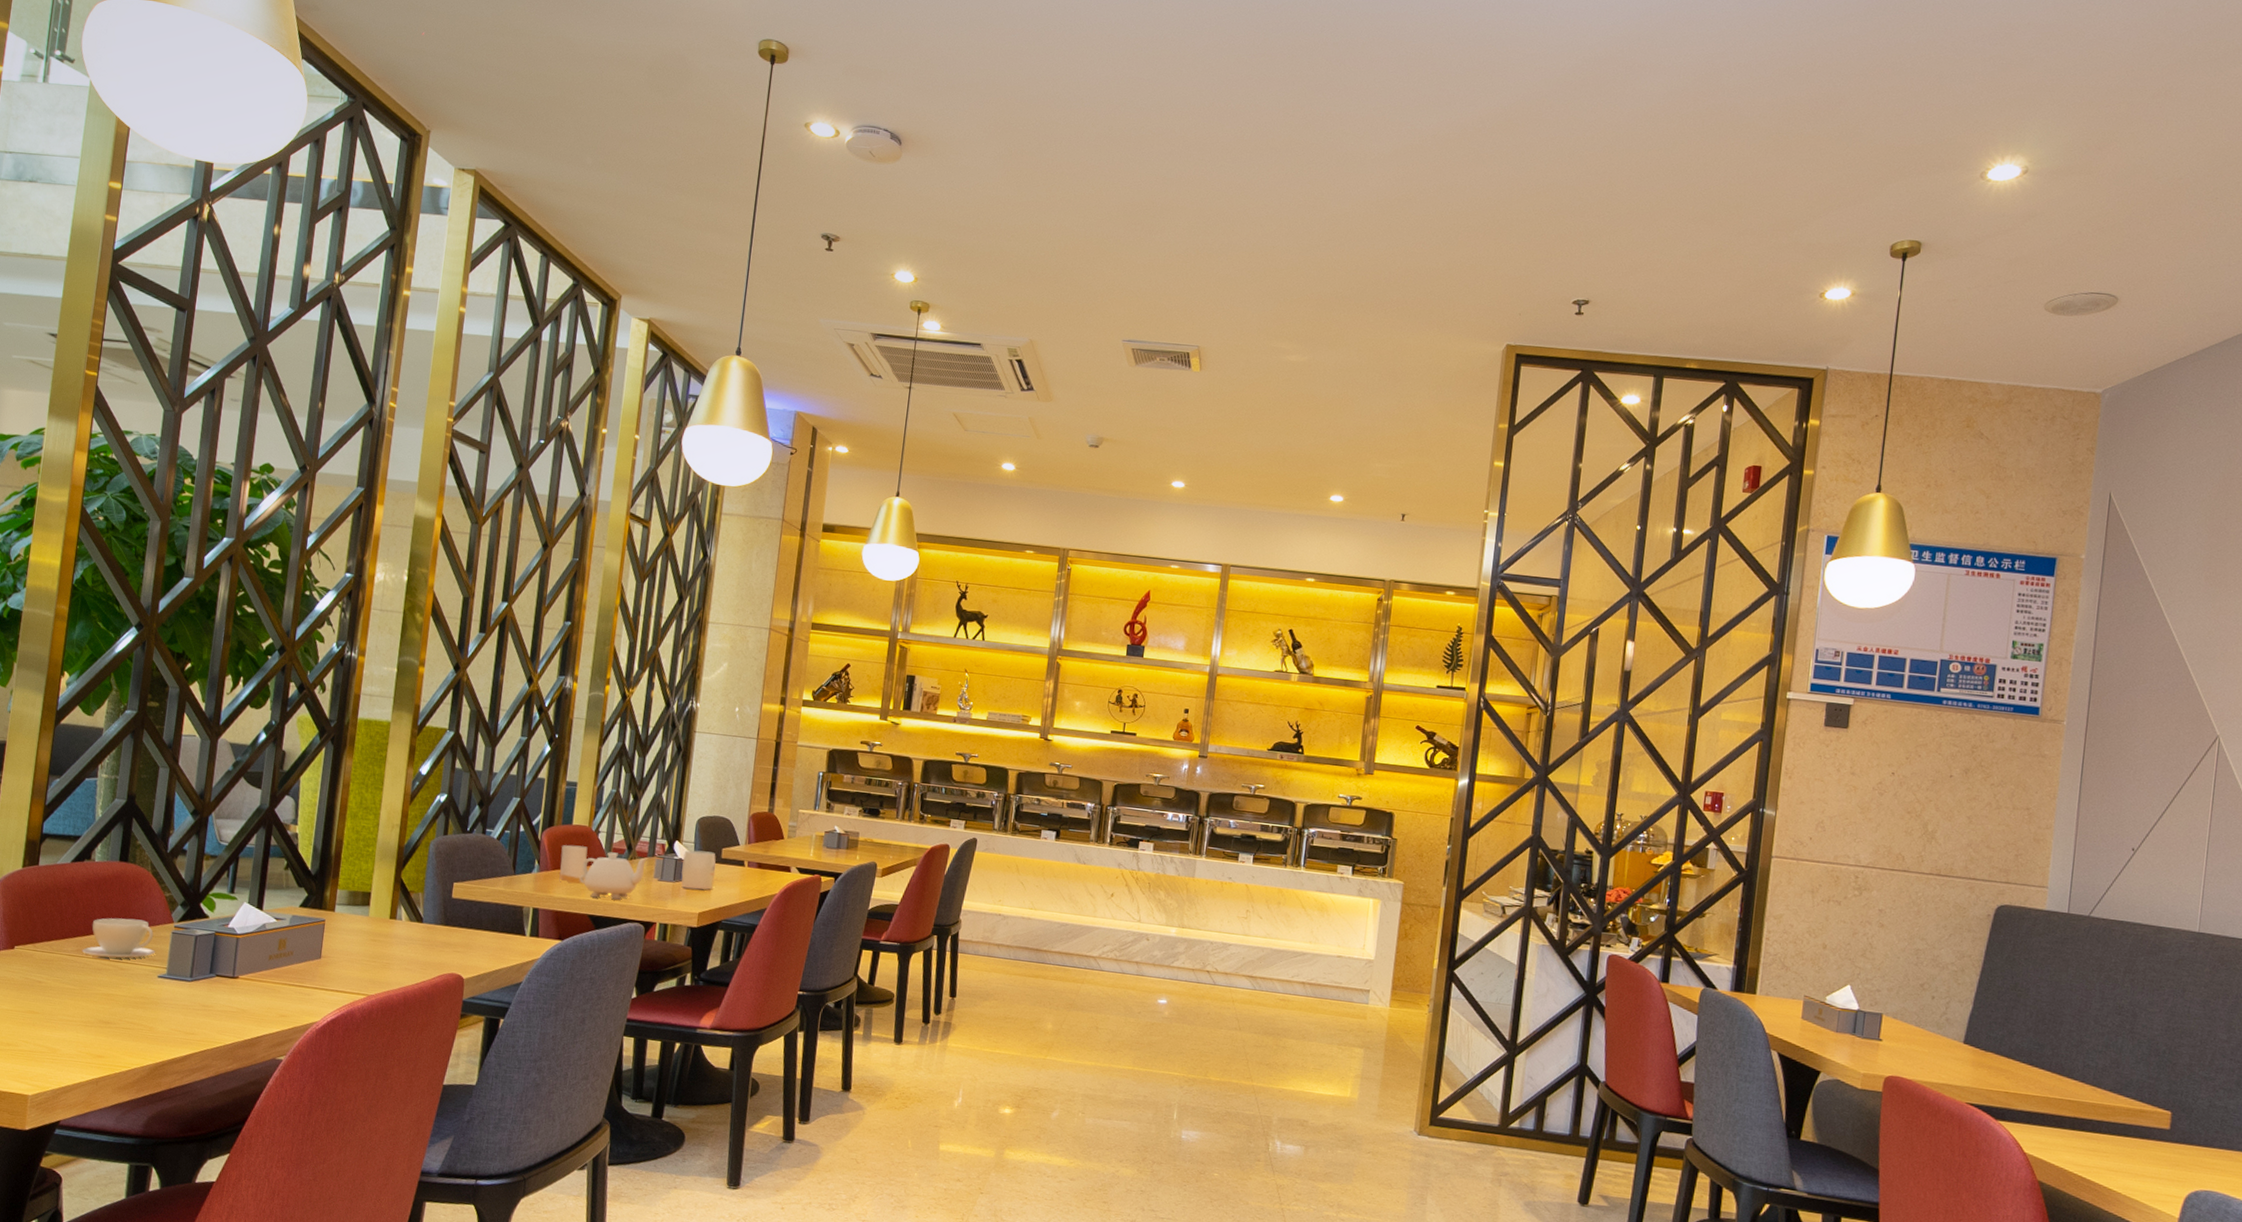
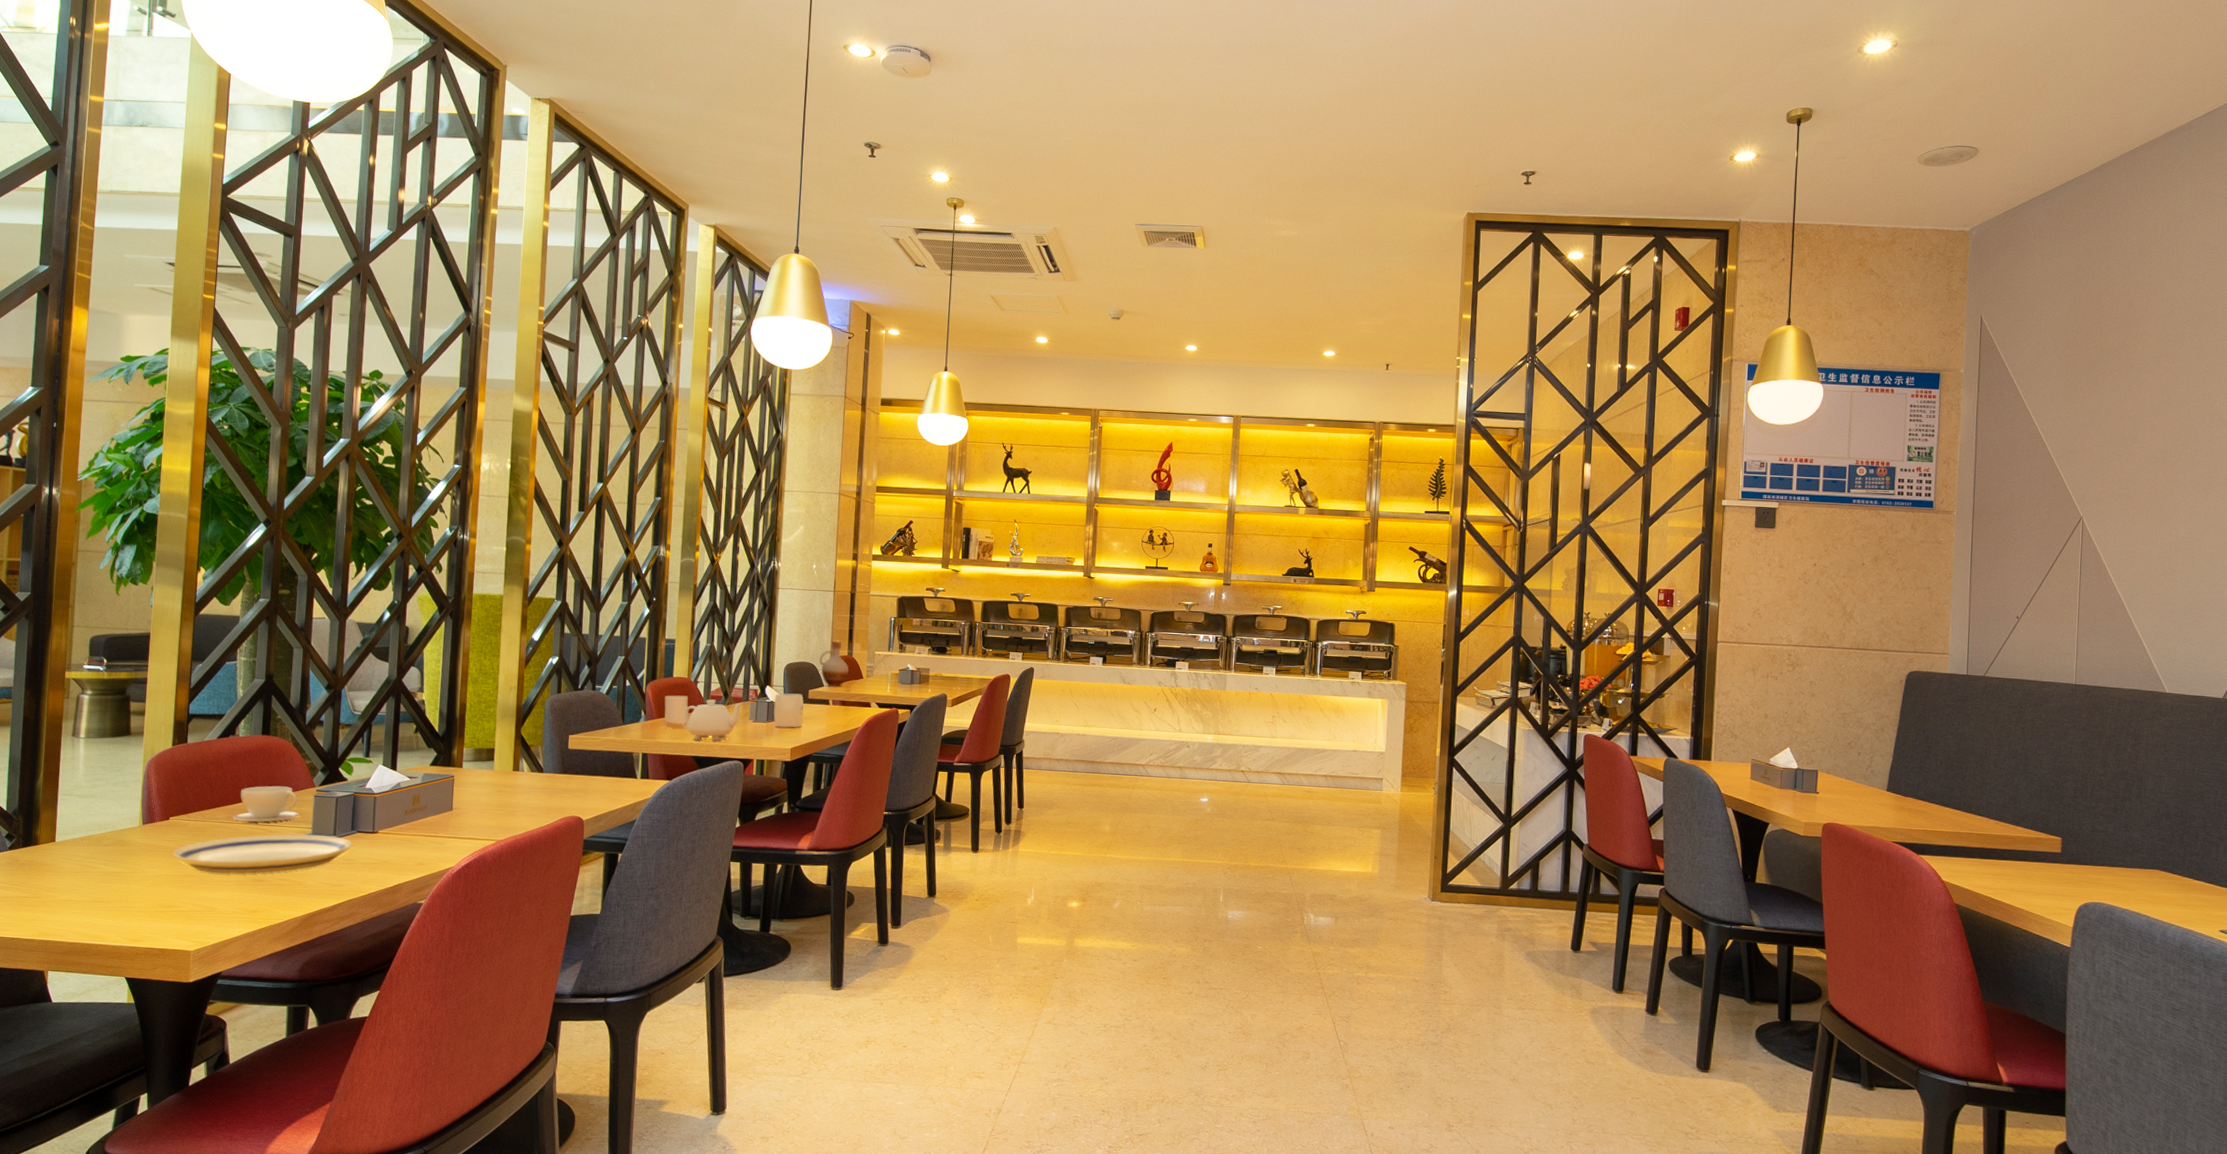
plate: none [16,972,210,1015] -> present [173,834,352,874]
jug: none [735,794,769,847] -> present [819,640,849,686]

